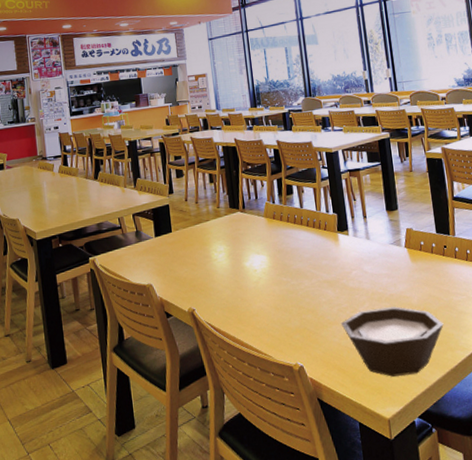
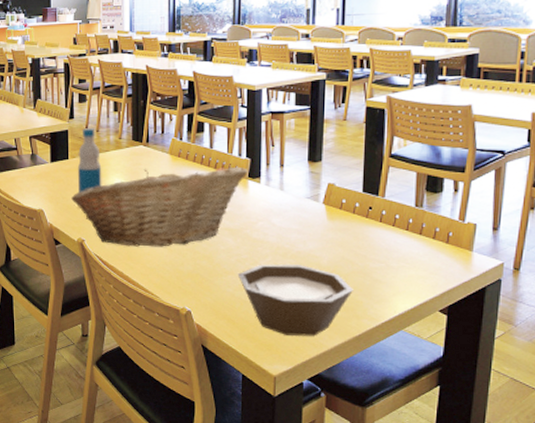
fruit basket: none [178,222,337,311] -> present [71,166,248,247]
bottle: none [180,200,206,263] -> present [77,128,102,193]

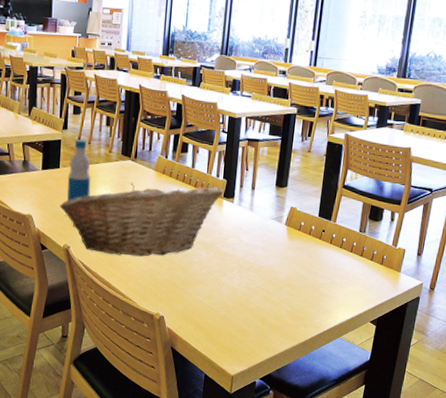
bowl: present [237,264,353,336] -> none [207,276,304,341]

